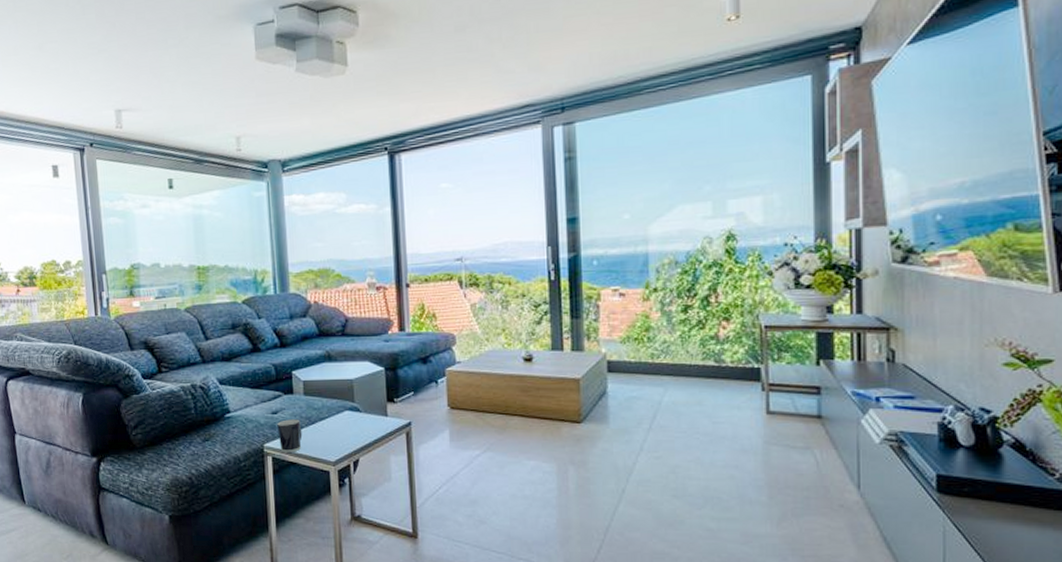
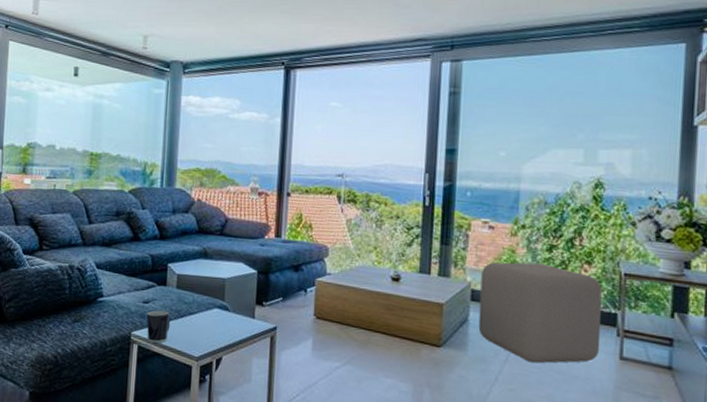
cube: none [616,325,745,428] -> present [478,262,602,363]

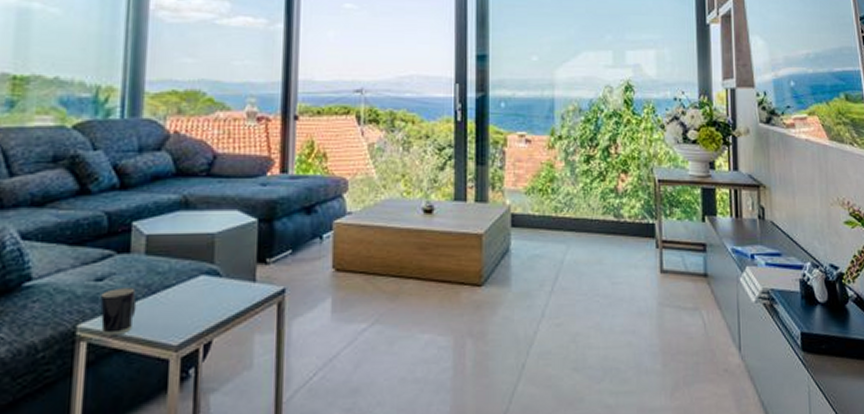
cube: present [478,262,602,363] -> none [521,177,642,290]

